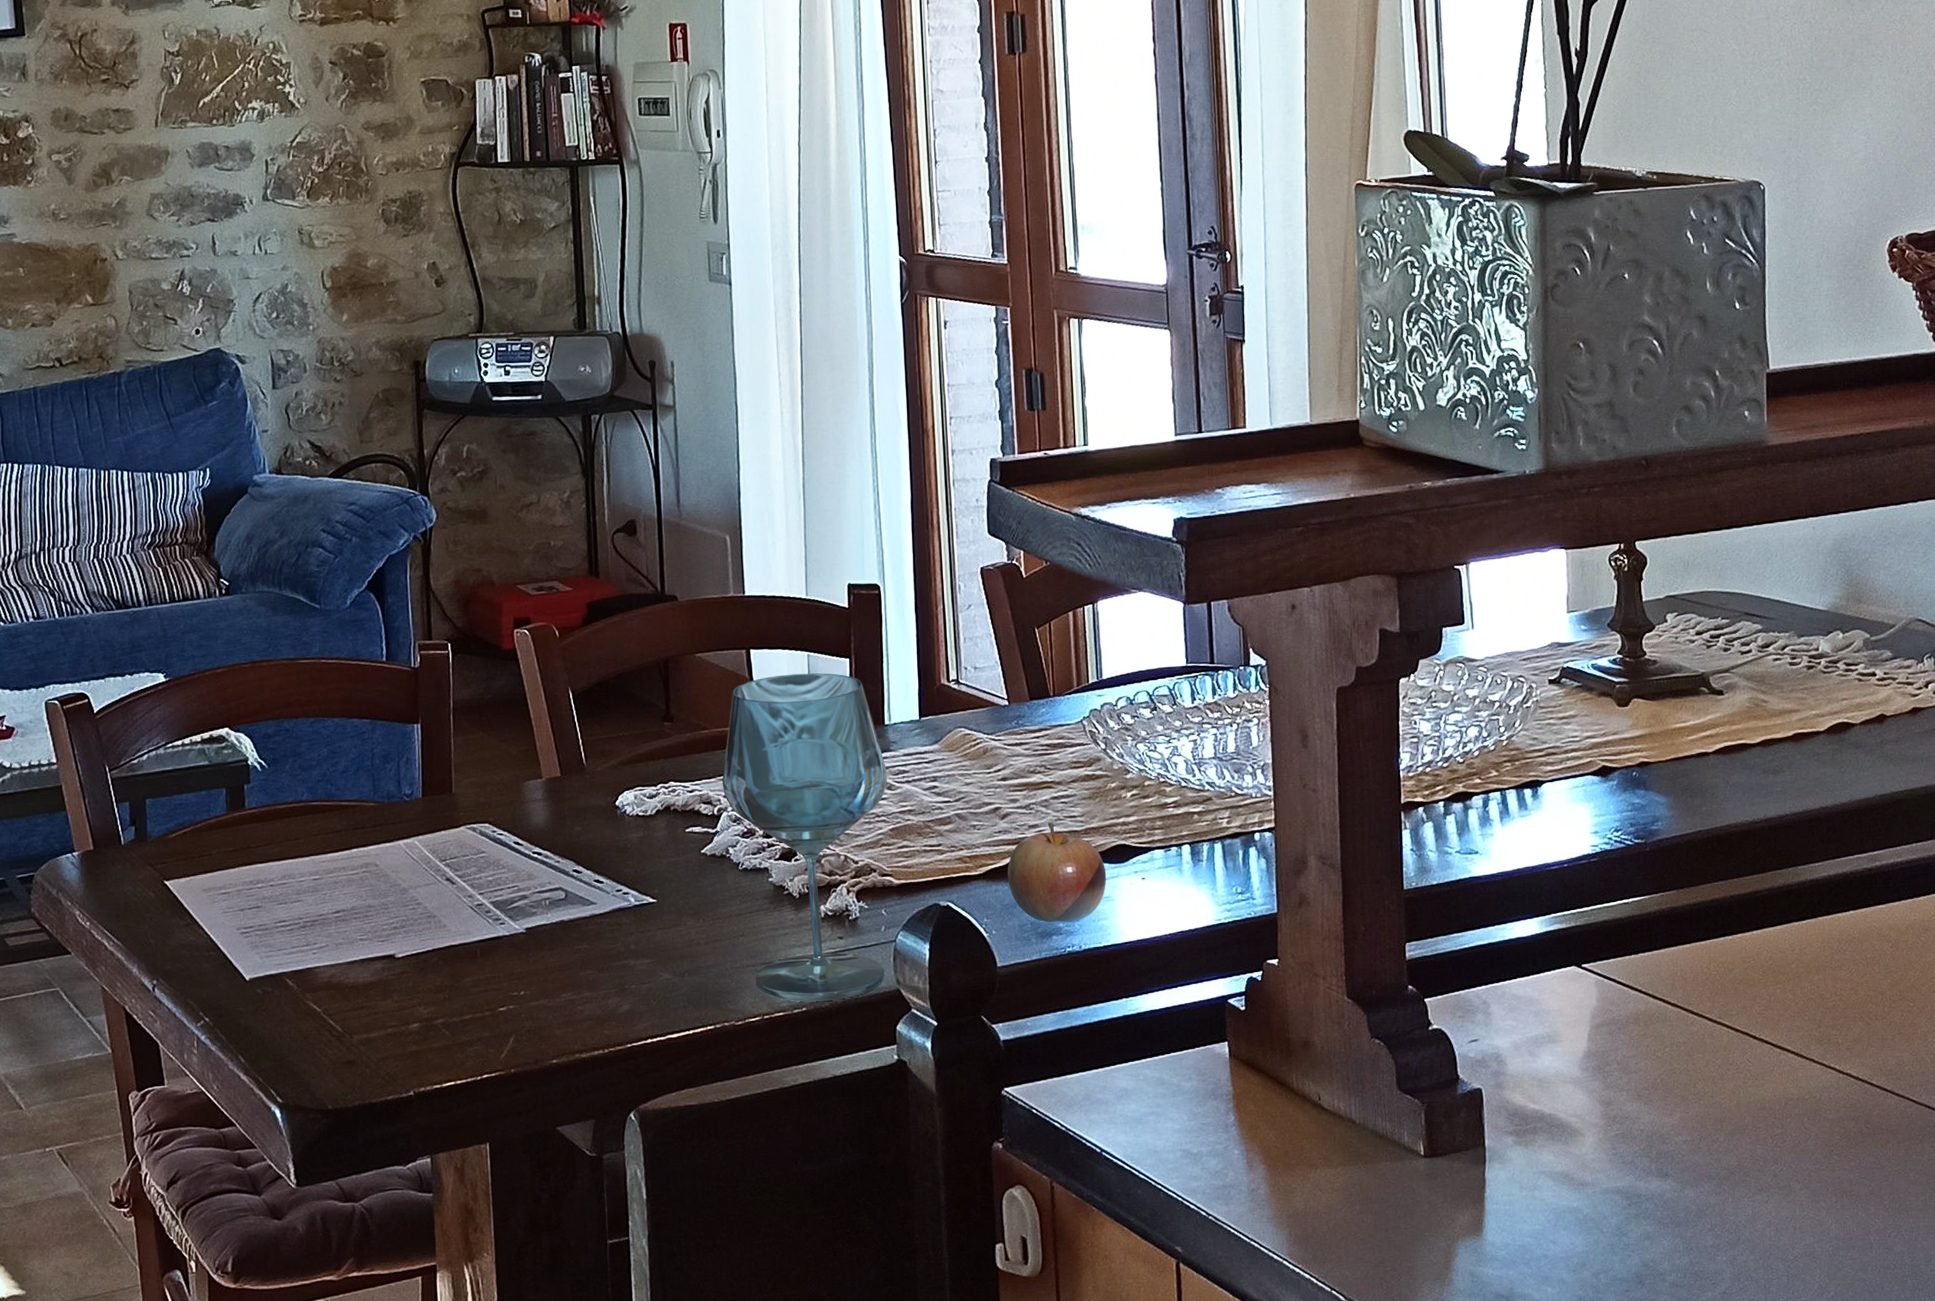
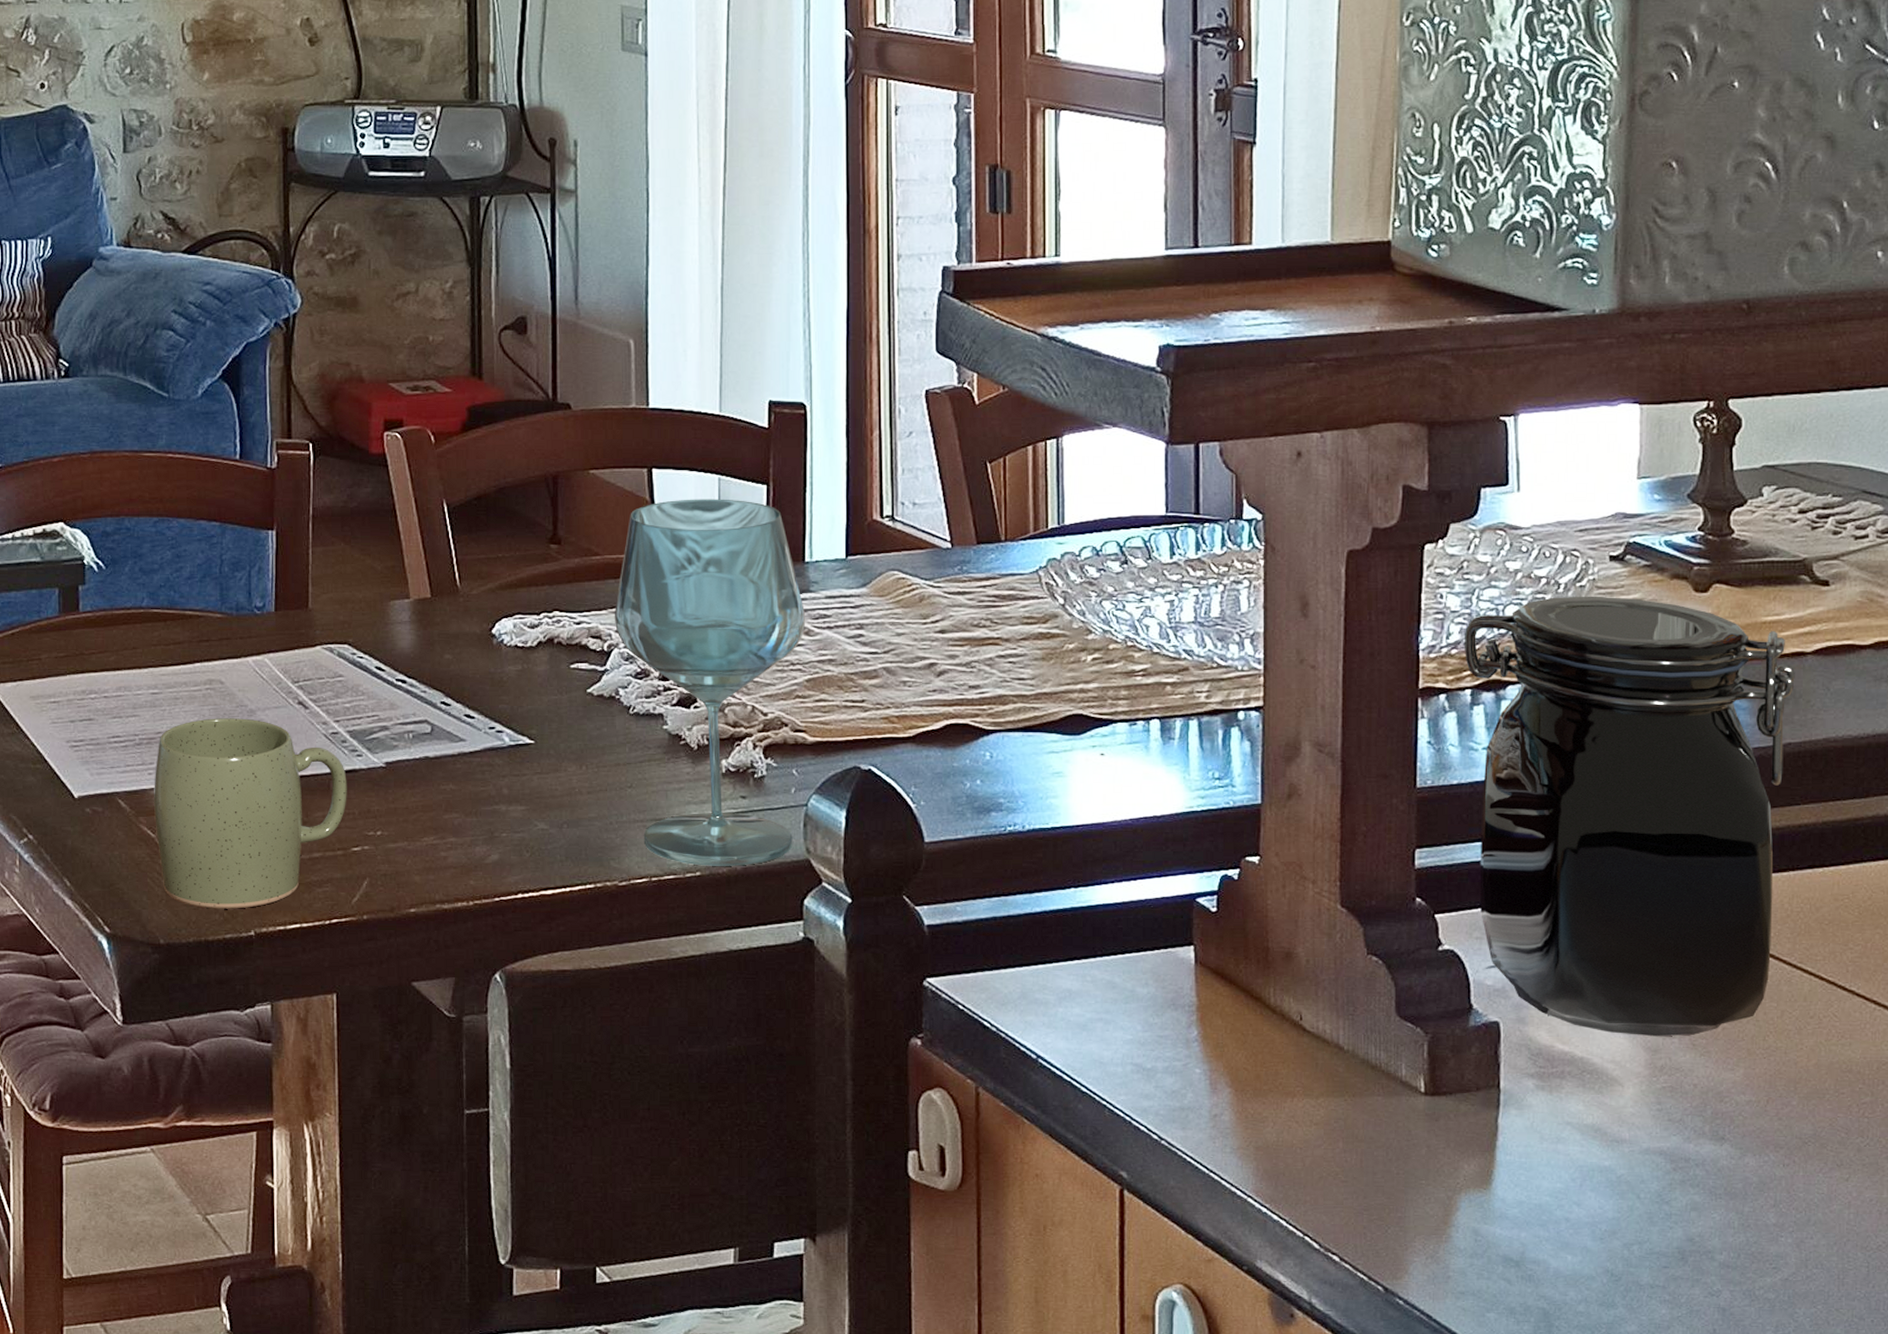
mug: none [318,896,493,1074] -> present [154,718,347,909]
apple: present [1007,822,1107,923] -> none [941,683,1059,799]
jar: none [1436,715,1701,1092] -> present [1465,596,1795,1037]

